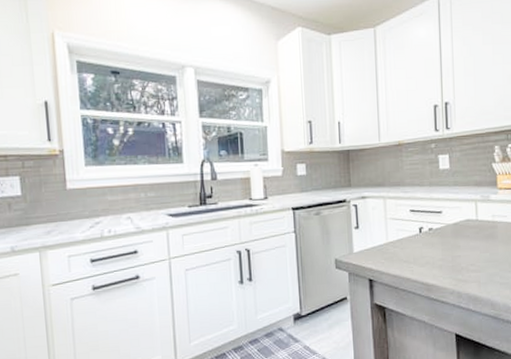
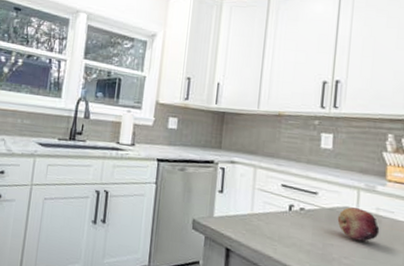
fruit: none [461,218,497,248] -> present [337,207,380,242]

